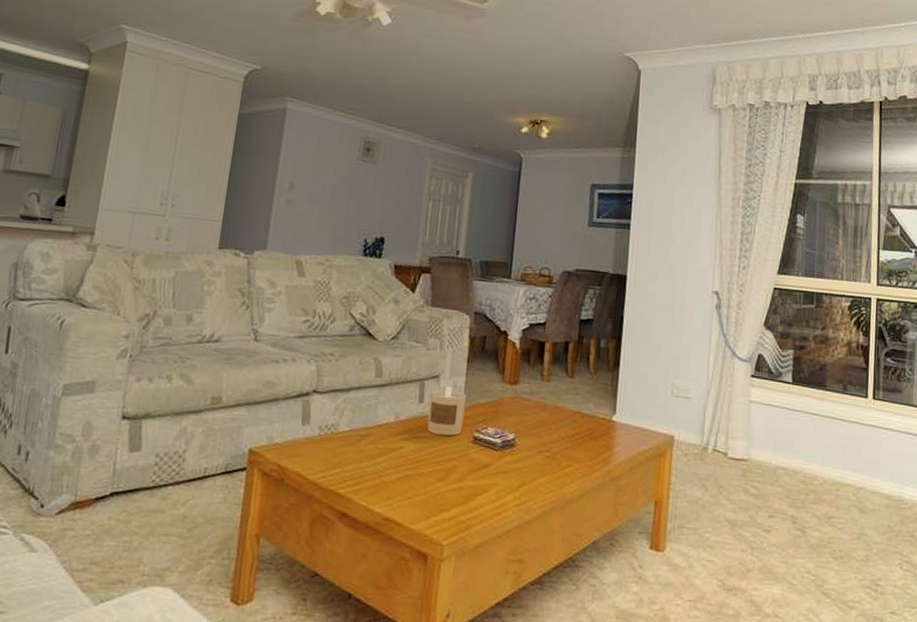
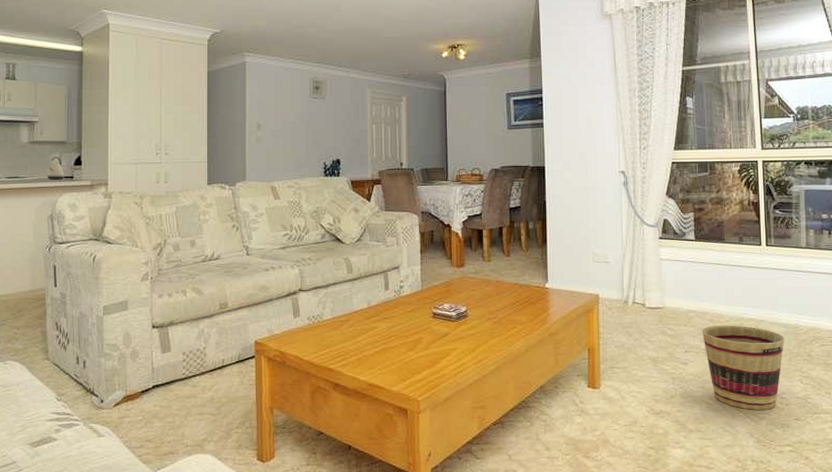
candle: present [427,386,466,436] -> none [393,274,423,315]
basket: none [790,487,886,598] -> present [701,325,785,410]

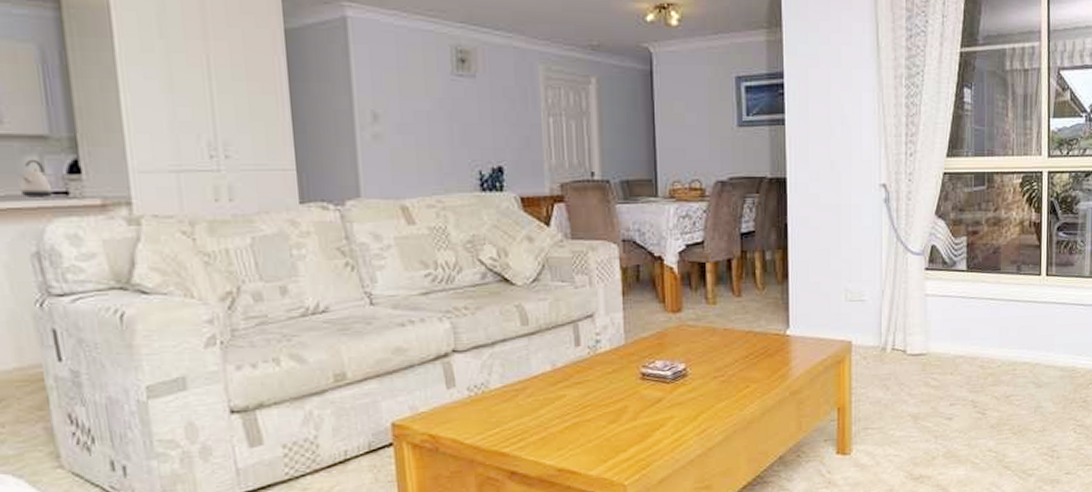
basket: present [701,325,785,410] -> none [969,370,1060,467]

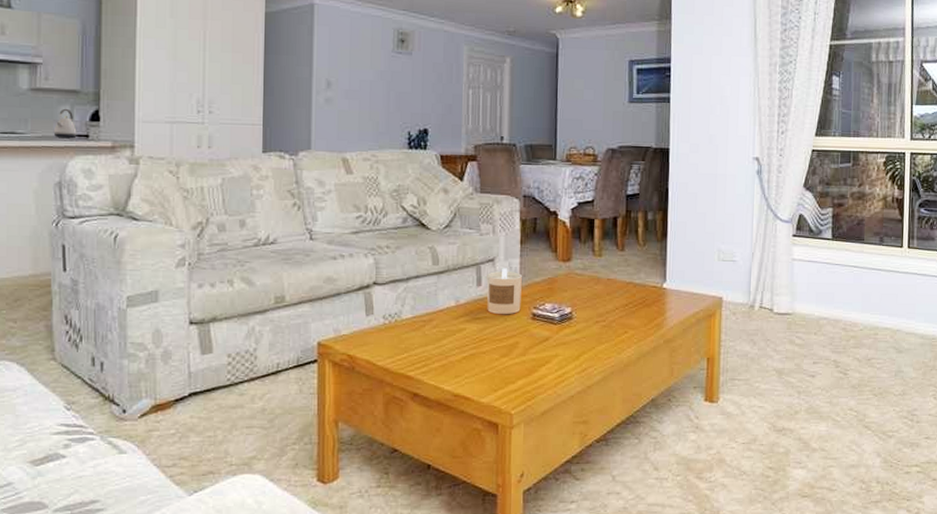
candle: none [586,324,628,377] -> present [486,268,522,315]

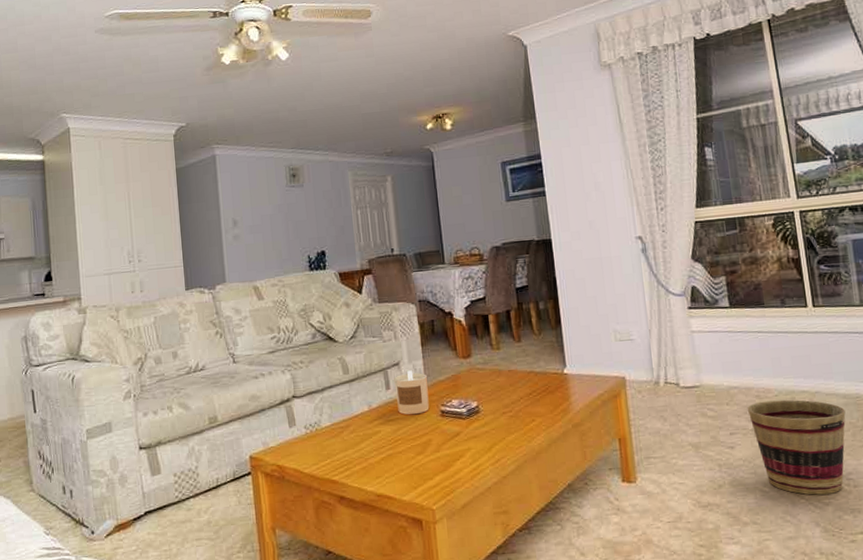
kettle: present [53,108,77,139] -> none [17,273,36,299]
basket: none [832,334,921,427] -> present [747,399,846,495]

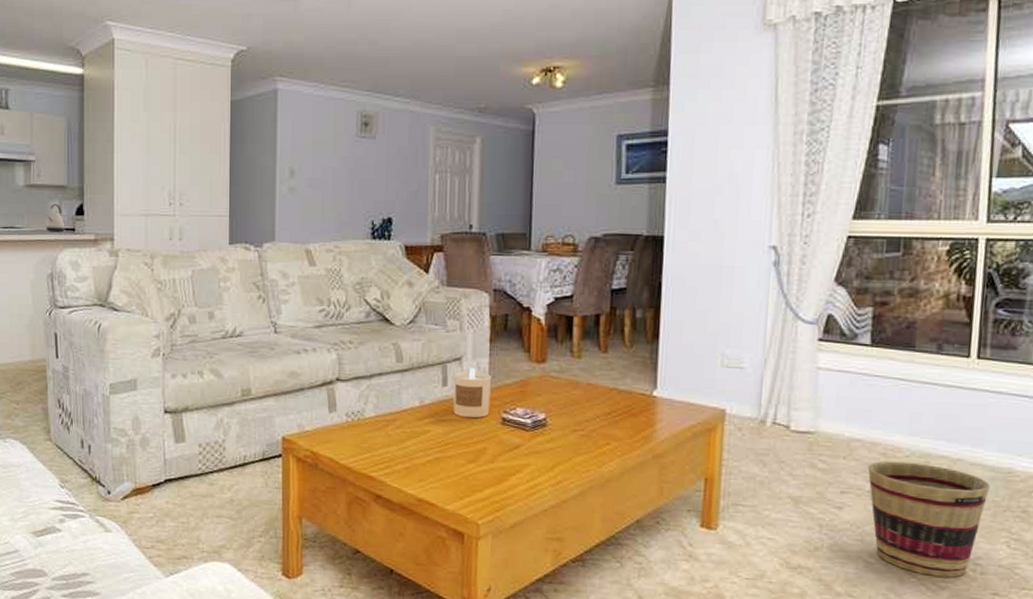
kettle: none [17,273,36,299] -> present [45,203,65,233]

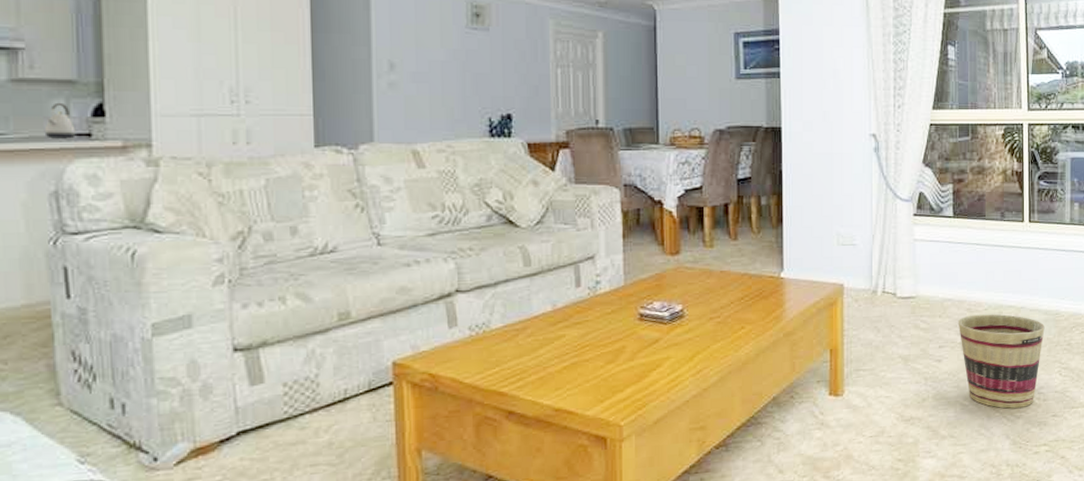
candle: present [452,368,491,419] -> none [586,265,626,318]

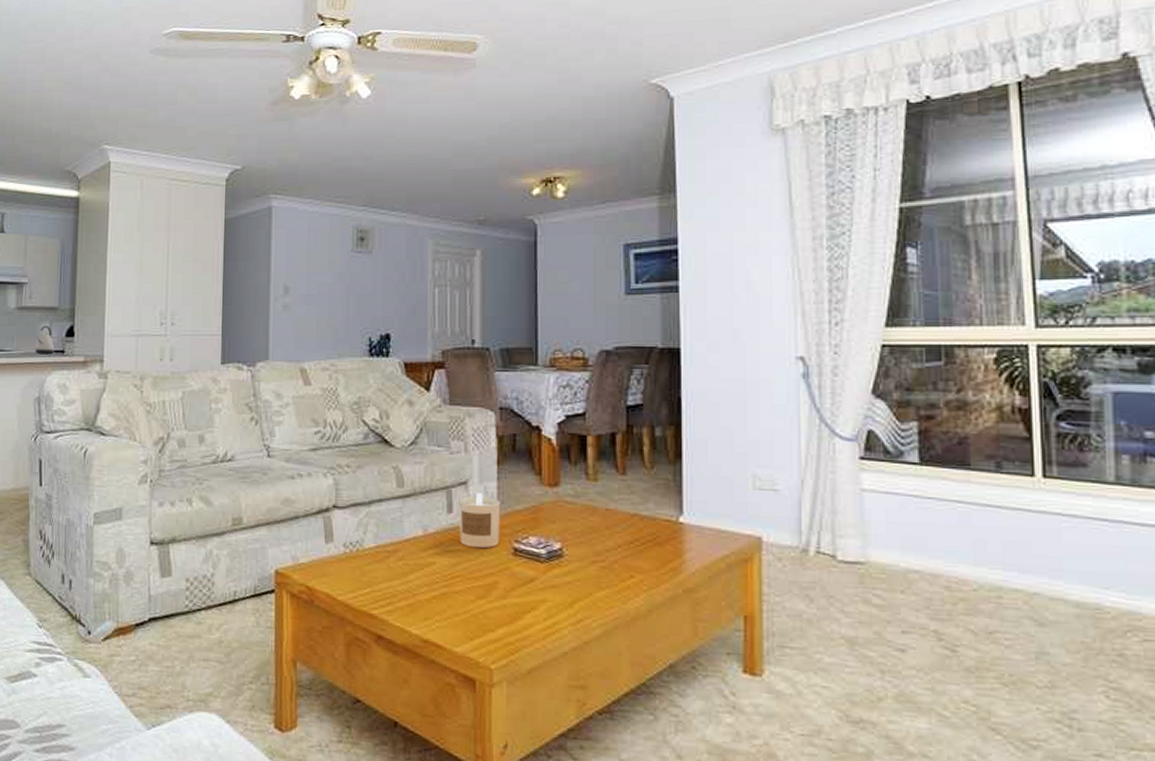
candle: none [586,265,626,318] -> present [458,492,500,549]
basket: present [957,314,1045,409] -> none [930,595,1076,735]

